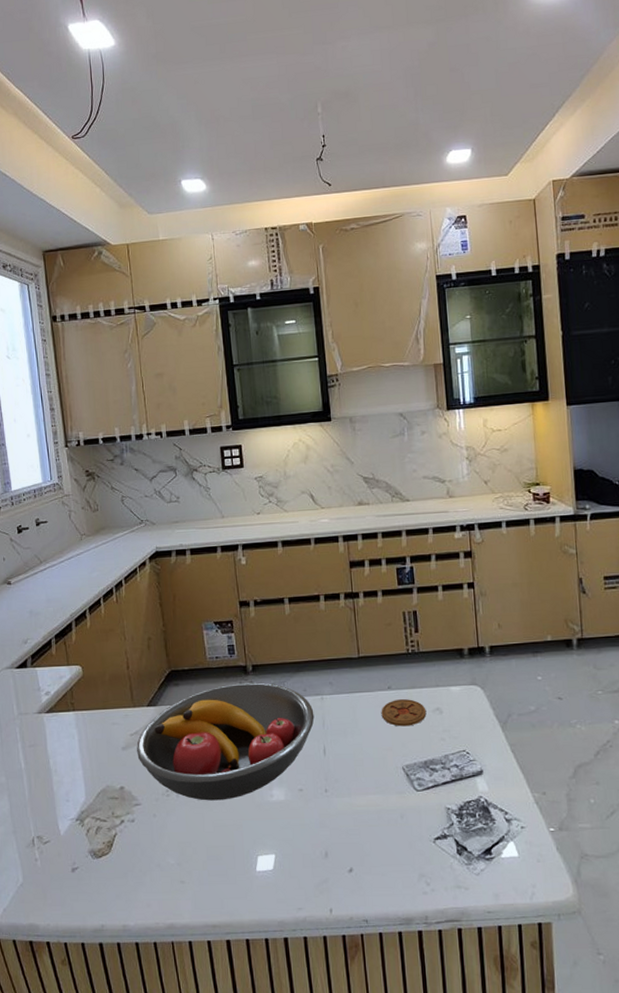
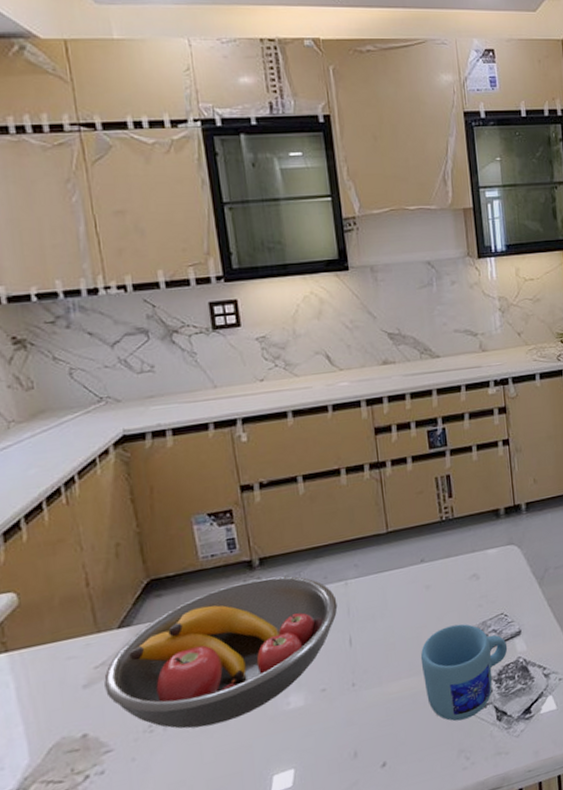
coaster: present [381,699,427,727] -> none [413,569,463,601]
mug: none [385,753,469,846] -> present [420,624,508,721]

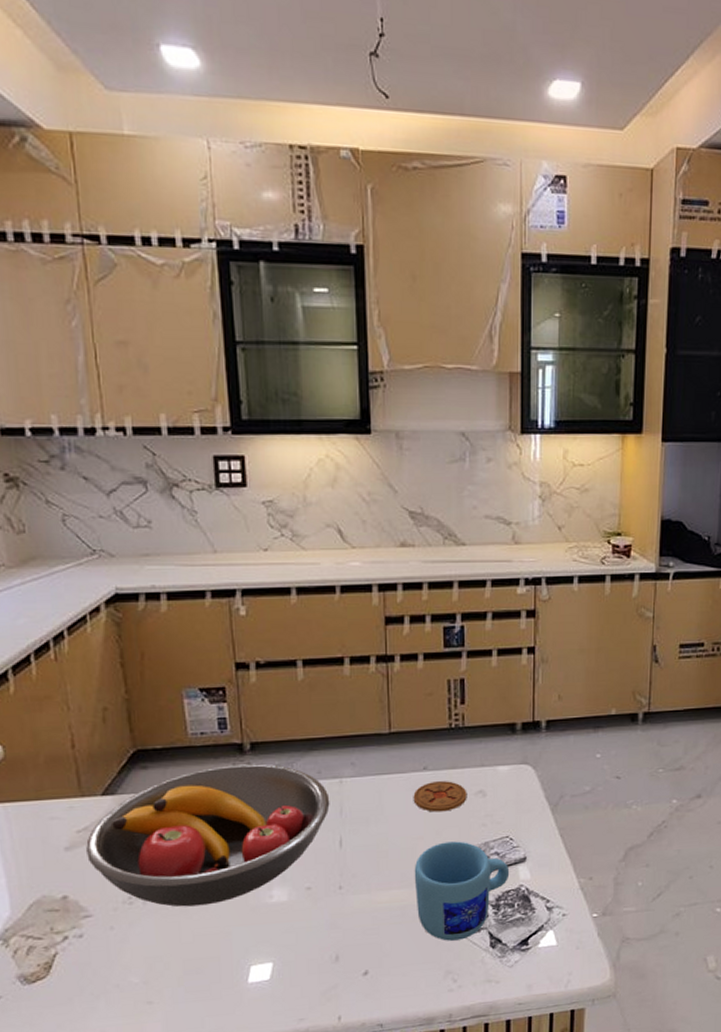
coaster: none [413,569,463,601] -> present [413,781,467,812]

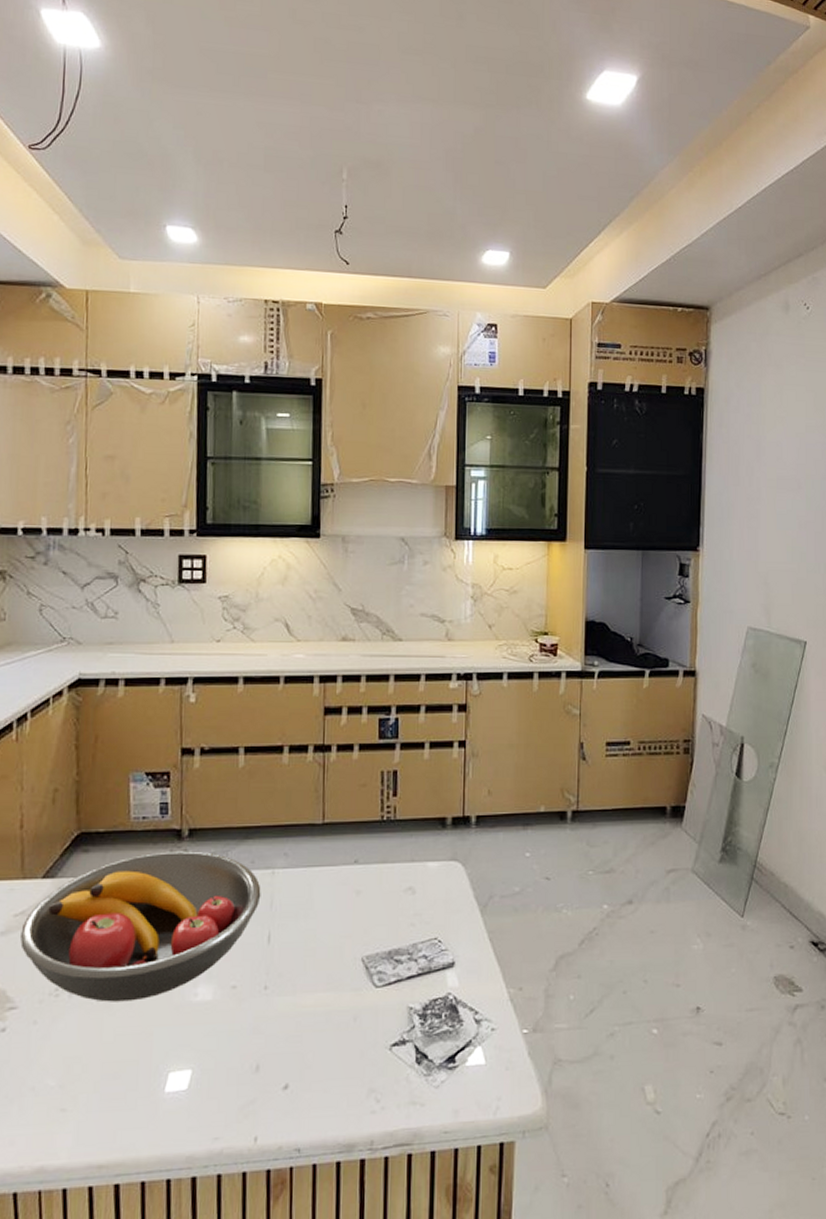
coaster: present [413,781,467,812] -> none [343,876,397,909]
mug: present [414,841,510,941] -> none [340,941,438,1054]

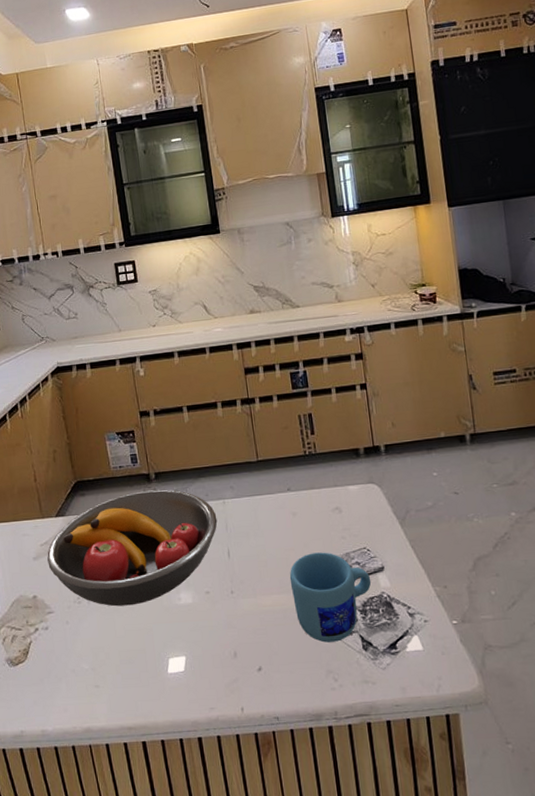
mug: none [340,941,438,1054] -> present [289,552,372,643]

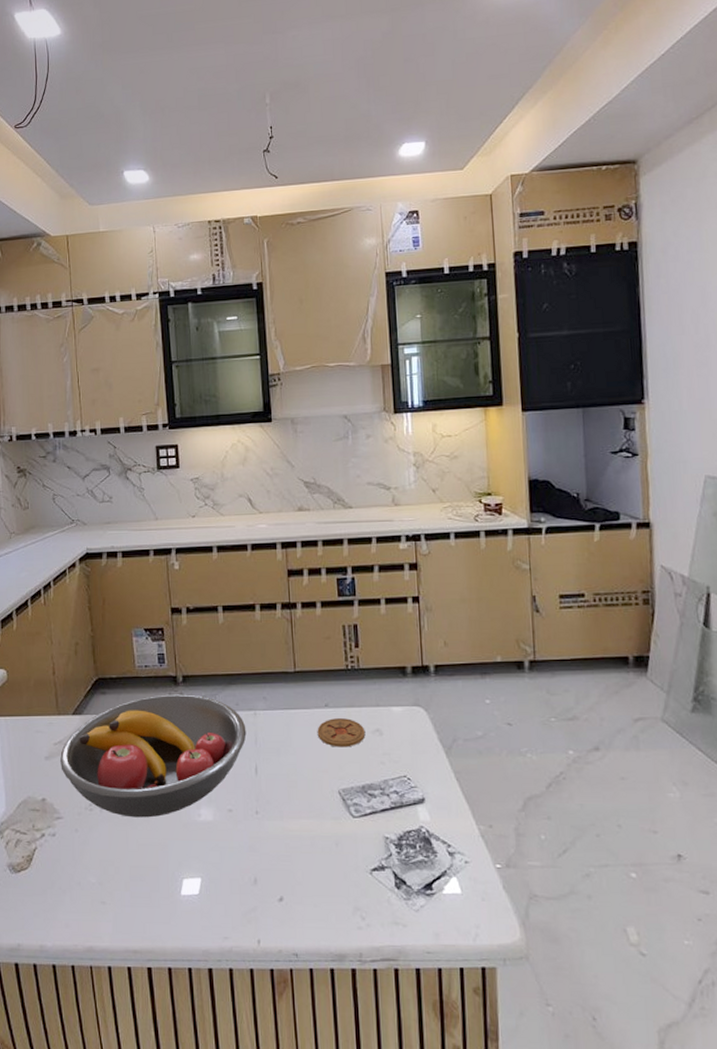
coaster: none [281,500,326,527] -> present [317,718,366,748]
mug: present [289,552,372,643] -> none [320,777,410,877]

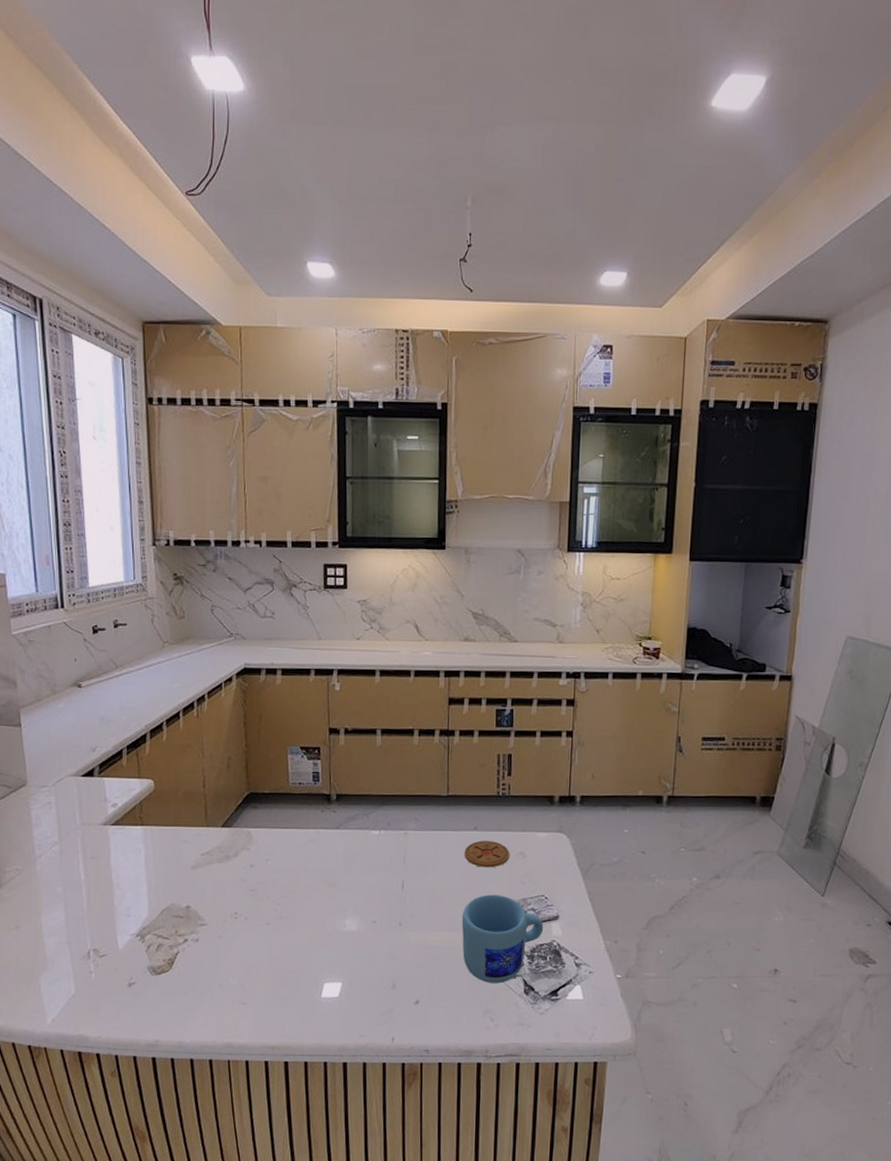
fruit bowl: present [60,694,247,818] -> none [207,811,396,927]
mug: none [320,777,410,877] -> present [461,894,544,984]

